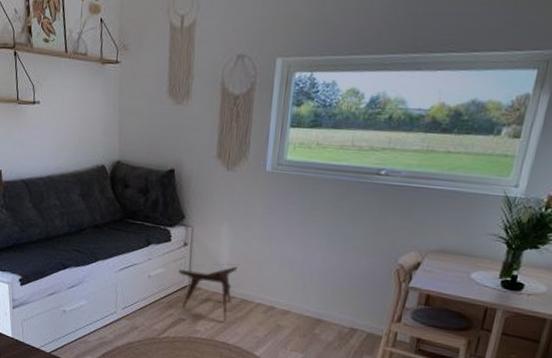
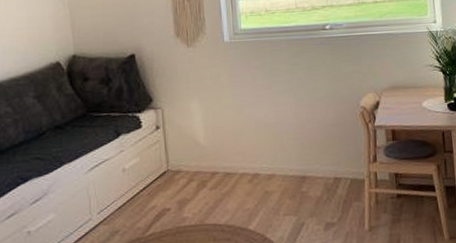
side table: present [176,263,244,322] -> none [152,137,224,201]

